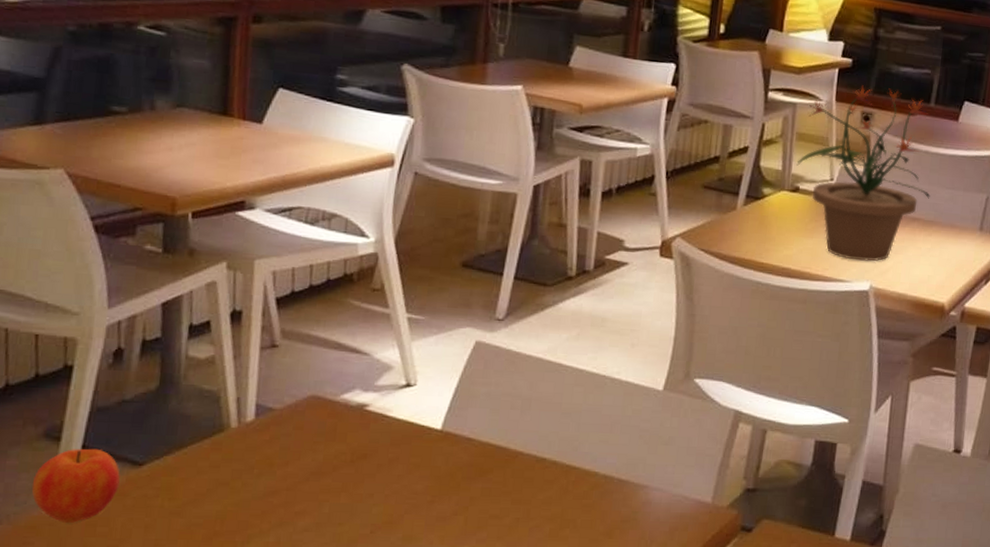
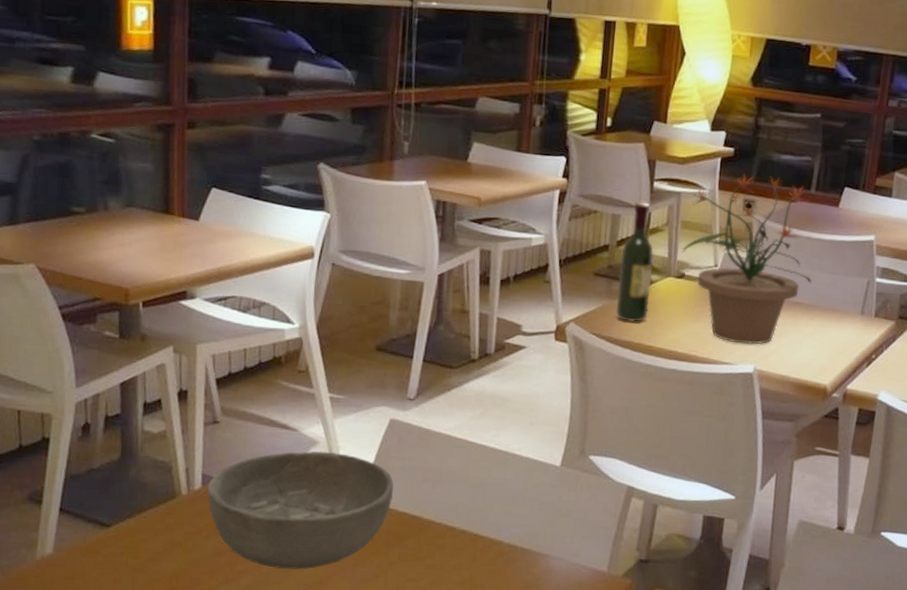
apple: present [31,448,120,523] -> none [20,511,92,576]
bowl: none [261,377,478,509] -> present [207,451,394,570]
wine bottle: none [725,112,768,238] -> present [615,201,654,323]

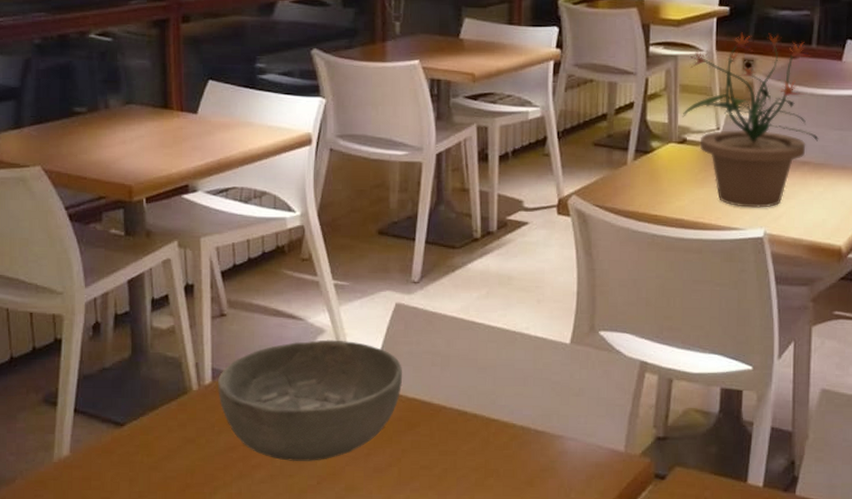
wine bottle: present [615,201,654,323] -> none [618,67,654,191]

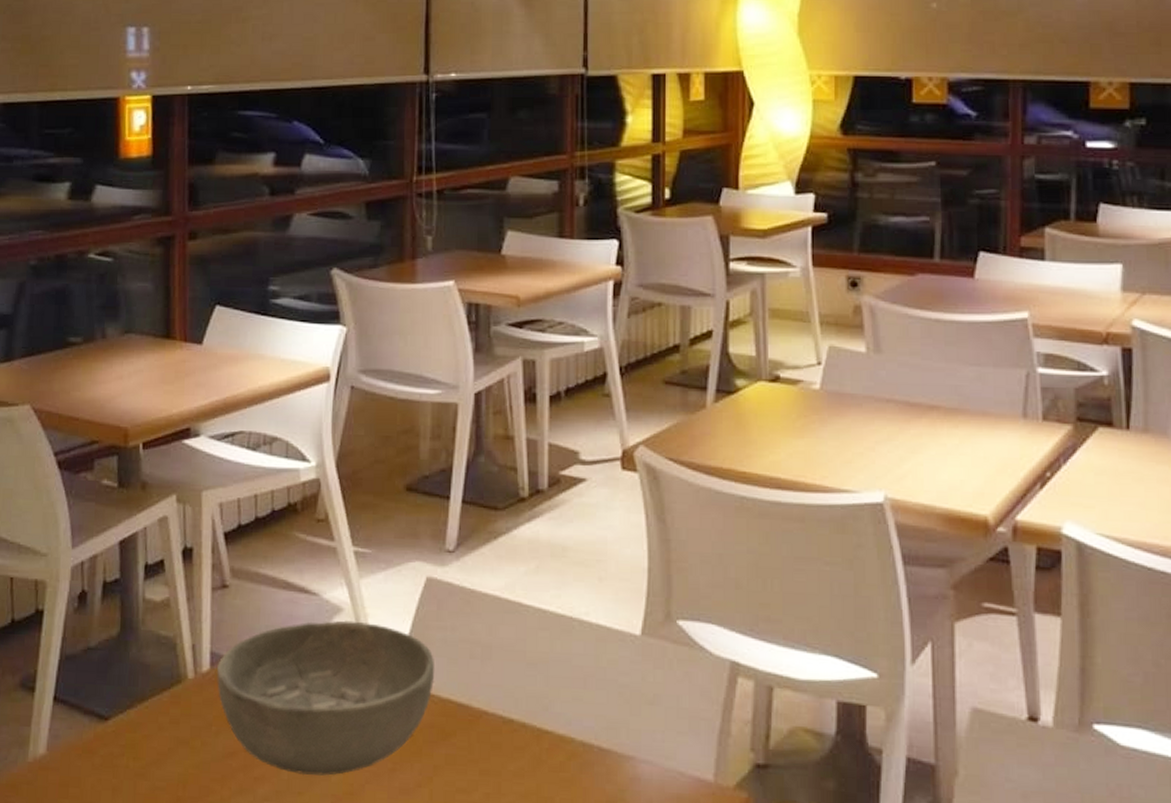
potted plant: present [682,32,819,208] -> none [773,244,950,465]

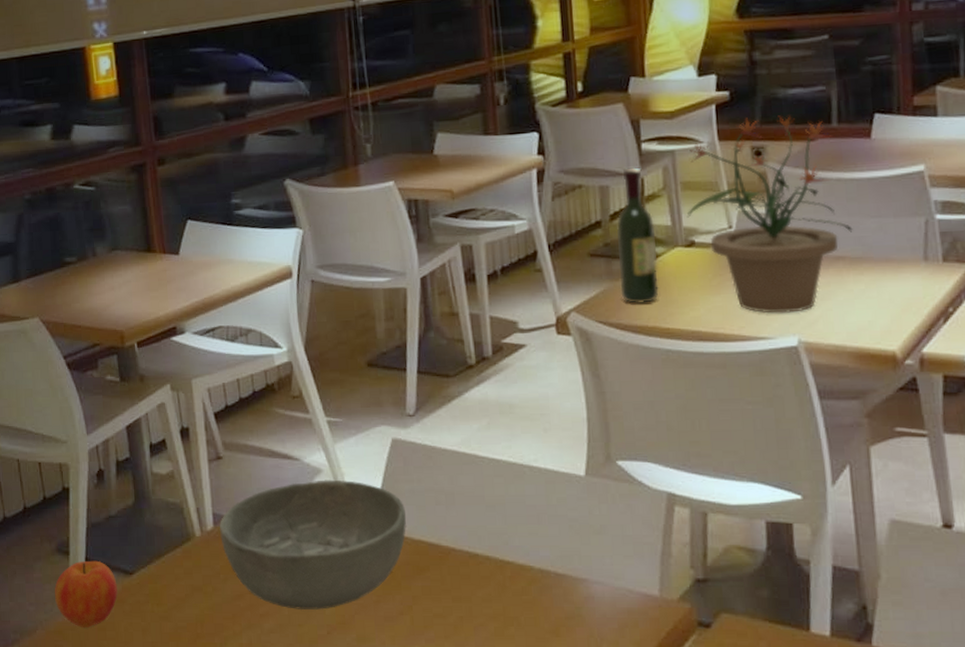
apple: none [11,700,88,782] -> present [54,560,118,628]
wine bottle: none [695,288,738,442] -> present [616,167,659,304]
potted plant: none [773,244,950,465] -> present [686,115,853,314]

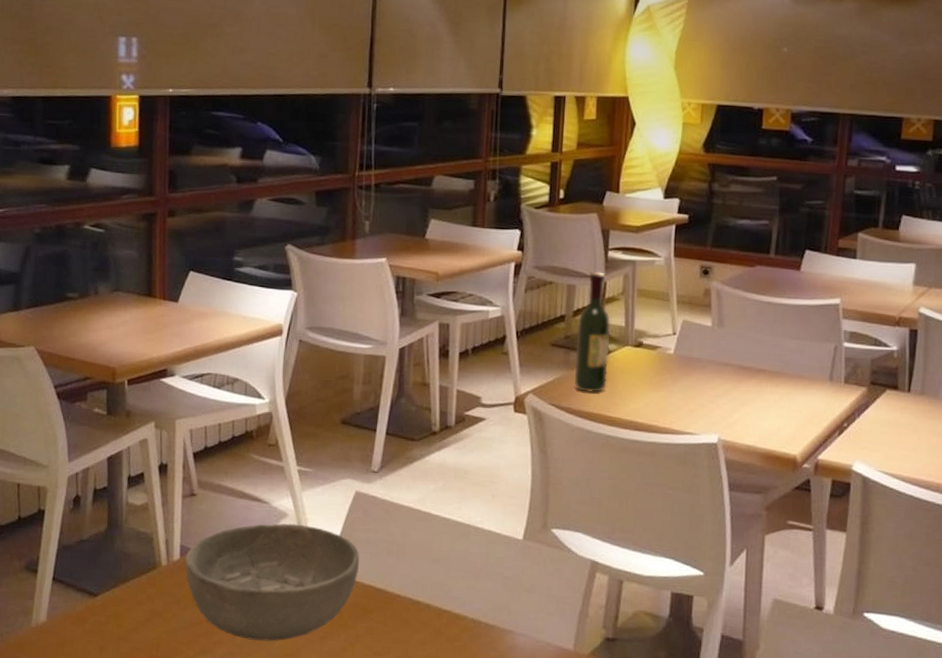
apple: present [54,560,118,628] -> none [18,580,81,643]
potted plant: present [686,115,853,314] -> none [639,240,775,414]

